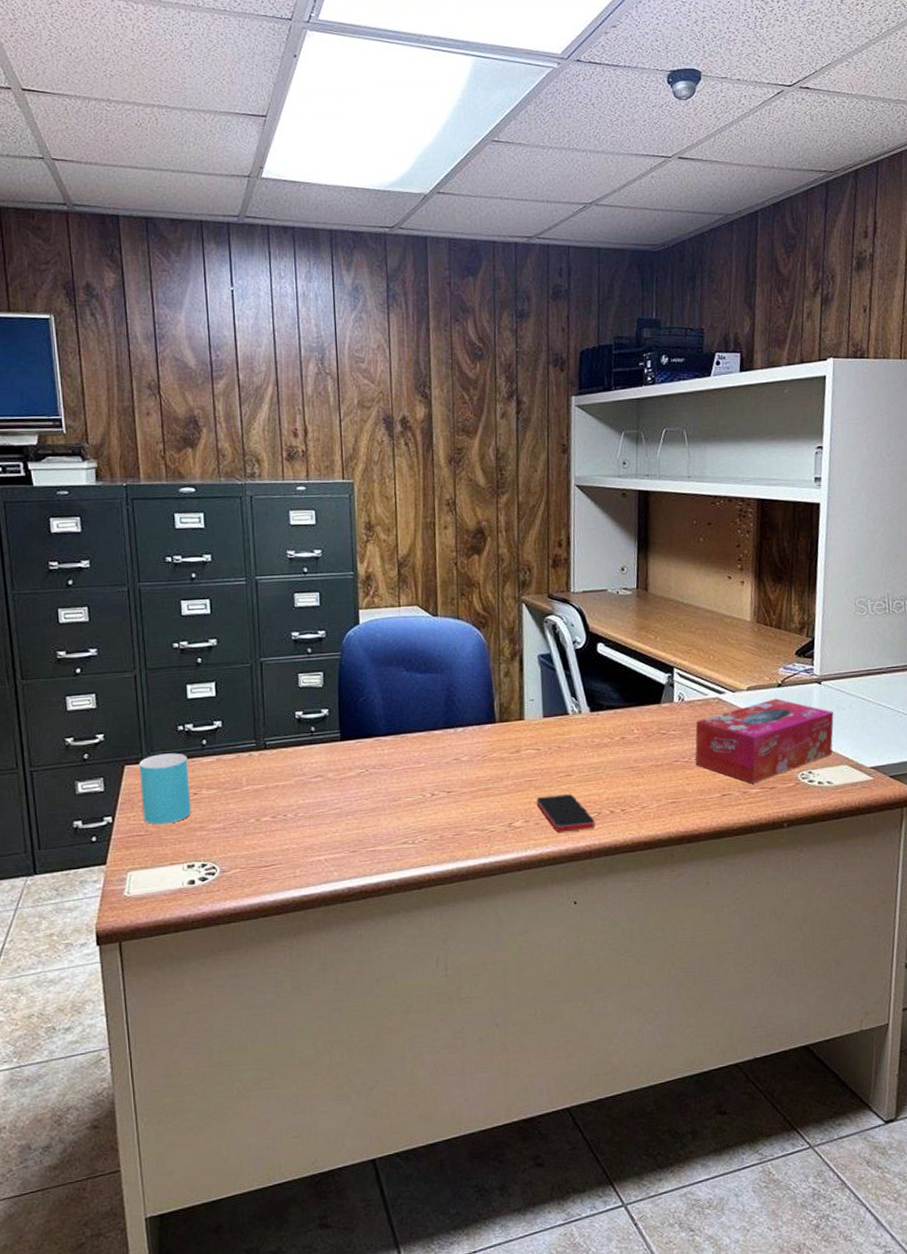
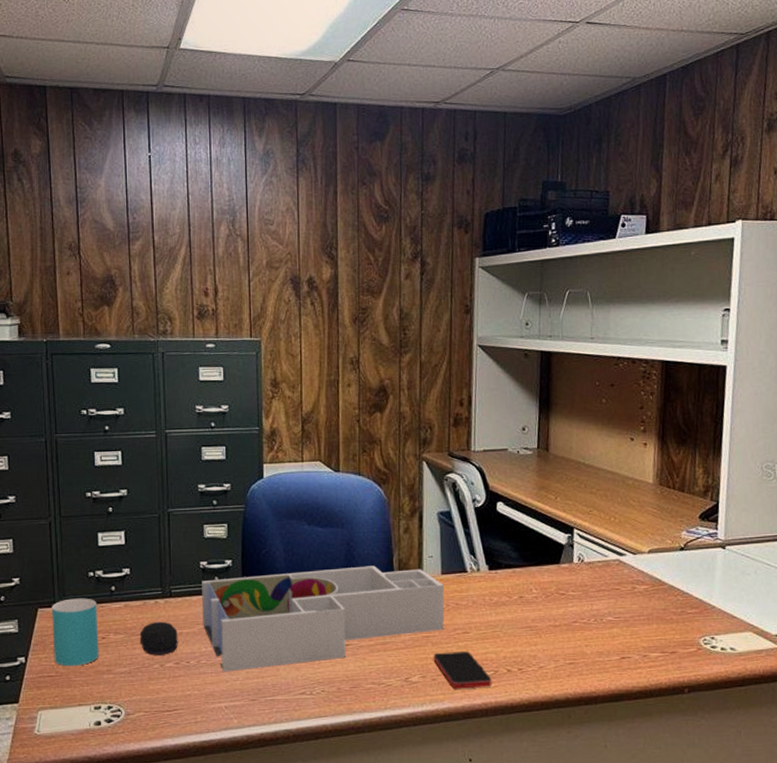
computer mouse: none [233,774,274,810] -> present [139,621,178,656]
desk organizer: none [297,711,547,824] -> present [202,565,445,672]
tissue box: present [695,698,834,784] -> none [594,562,738,647]

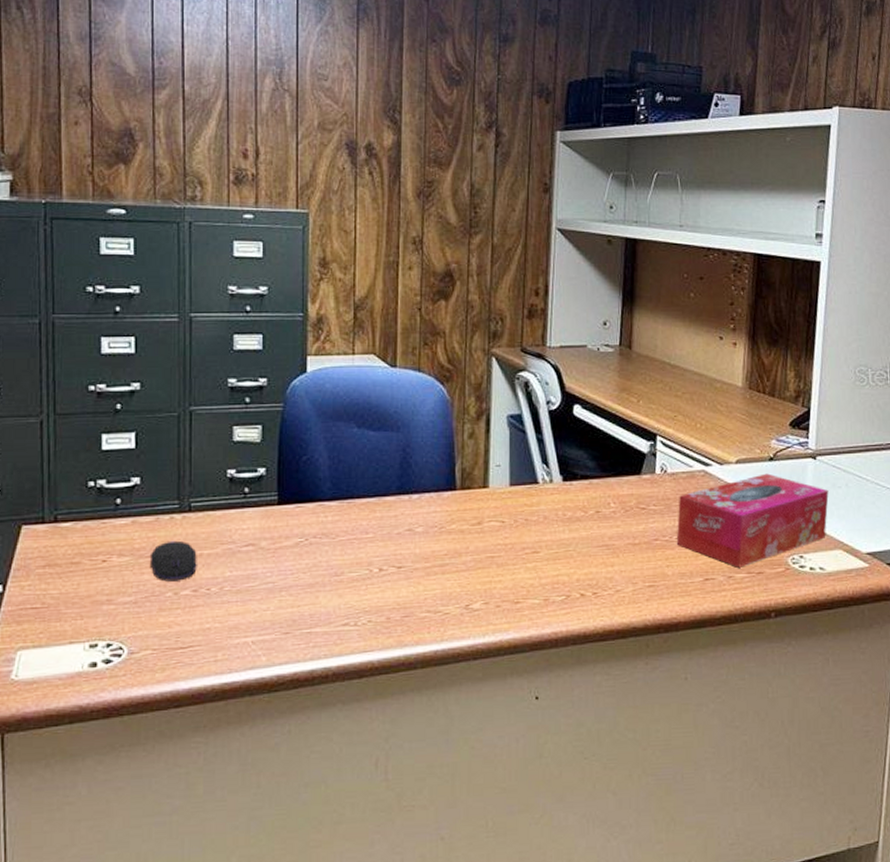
cup: present [52,598,99,667] -> none [39,512,98,596]
desk organizer: present [202,565,445,672] -> none [228,475,512,600]
smartphone: present [433,651,492,689] -> none [498,574,563,617]
tissue box: none [594,562,738,647] -> present [676,473,829,568]

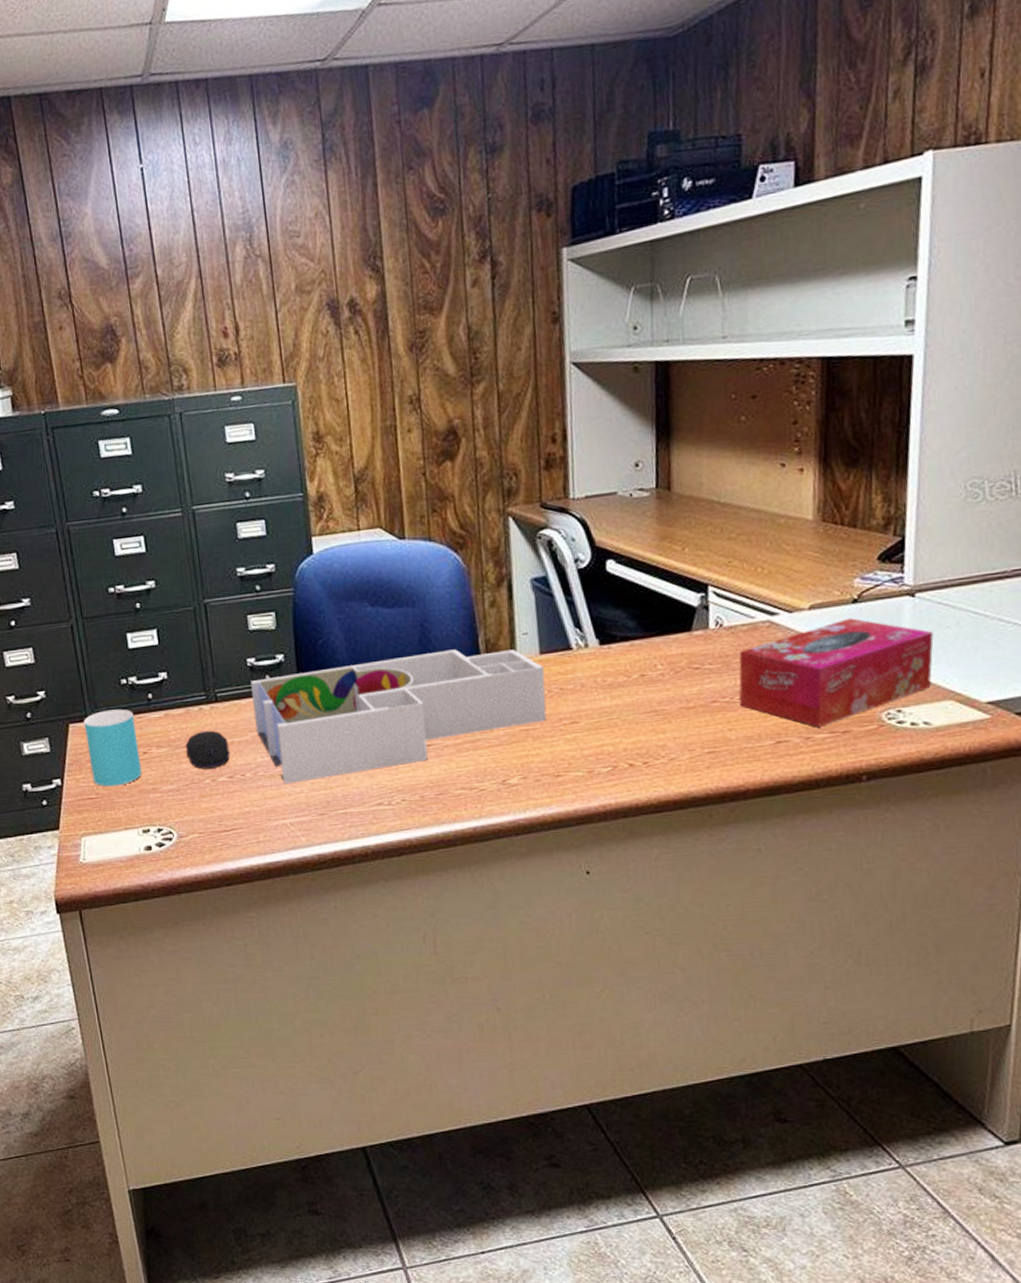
cup: none [39,512,98,596] -> present [84,709,142,787]
desk organizer: none [228,475,512,600] -> present [250,649,547,784]

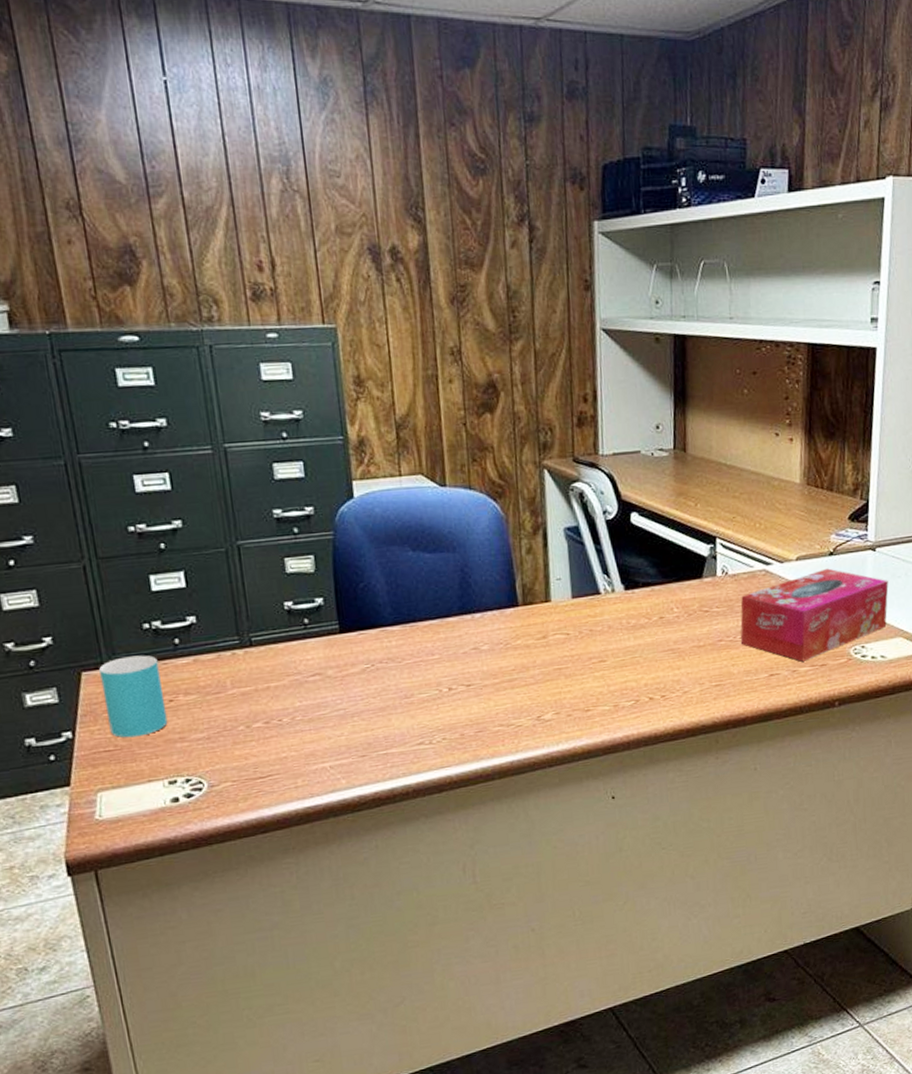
computer mouse: present [185,730,230,770] -> none [216,675,266,716]
desk organizer: present [250,649,547,784] -> none [288,593,578,728]

